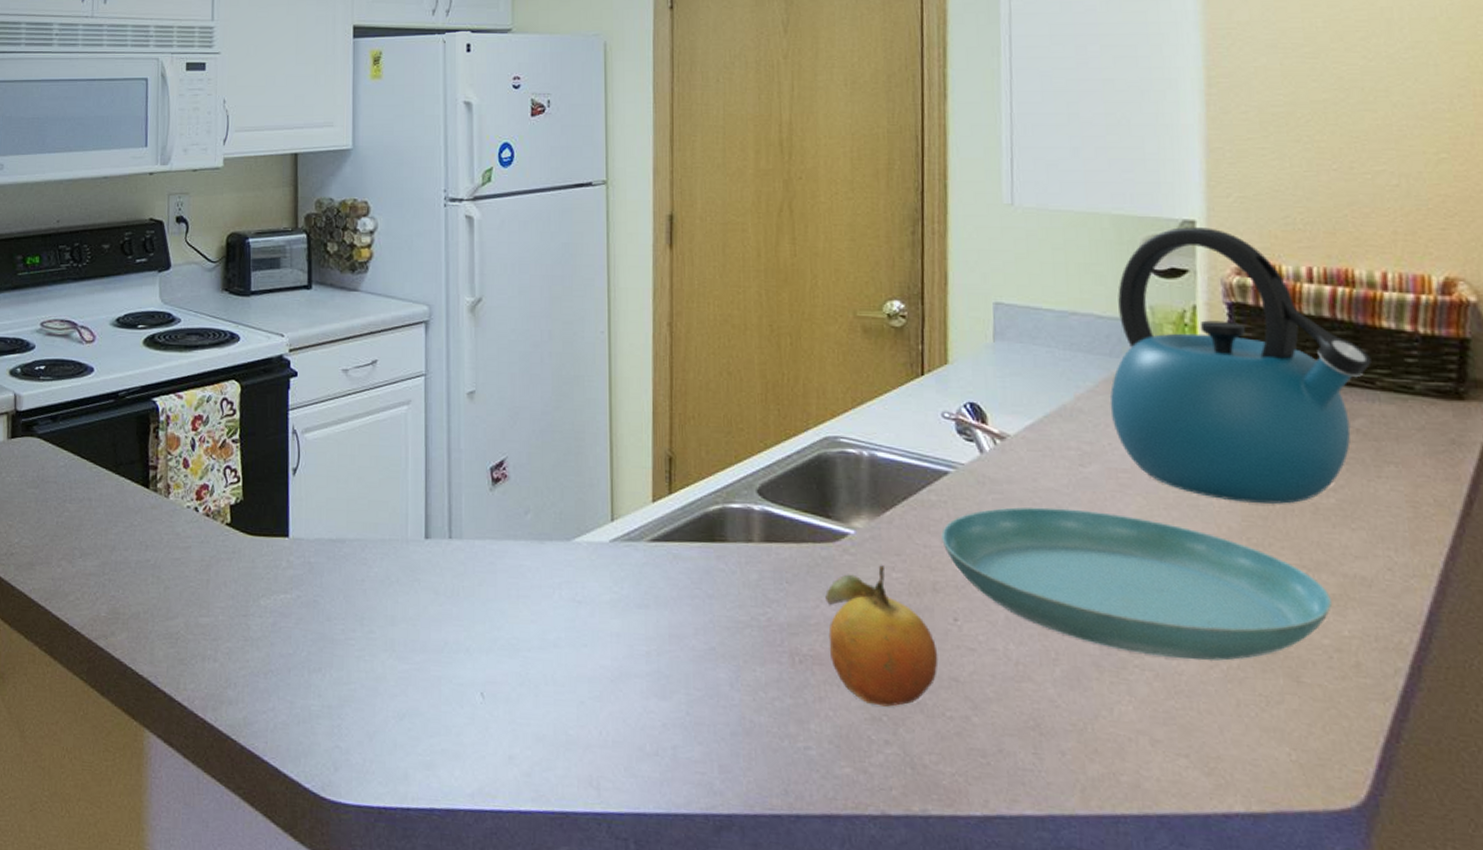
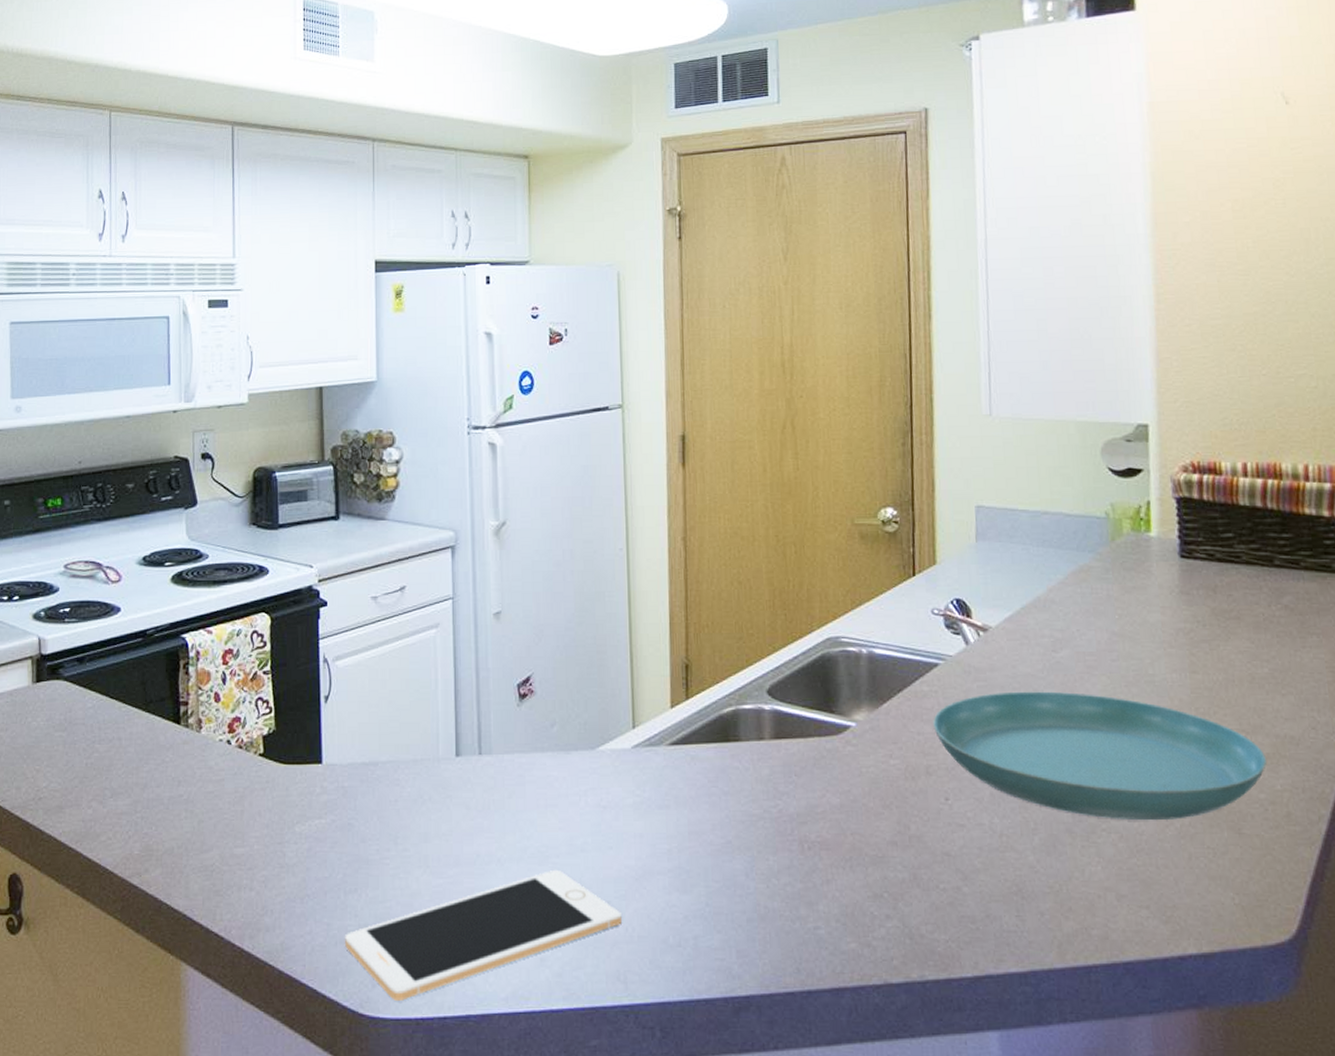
cell phone: none [307,663,595,788] -> present [344,869,622,1001]
fruit: present [825,565,939,707] -> none [830,754,932,884]
kettle: present [1109,227,1372,504] -> none [1077,430,1297,676]

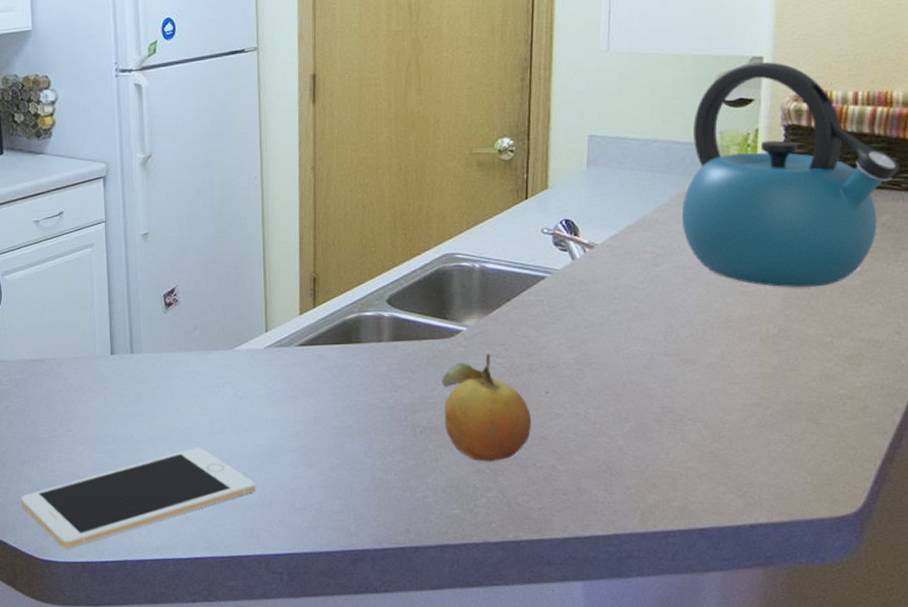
fruit: none [830,754,932,884] -> present [442,354,532,462]
saucer: present [933,691,1266,821] -> none [538,300,849,412]
kettle: none [1077,430,1297,676] -> present [681,62,900,287]

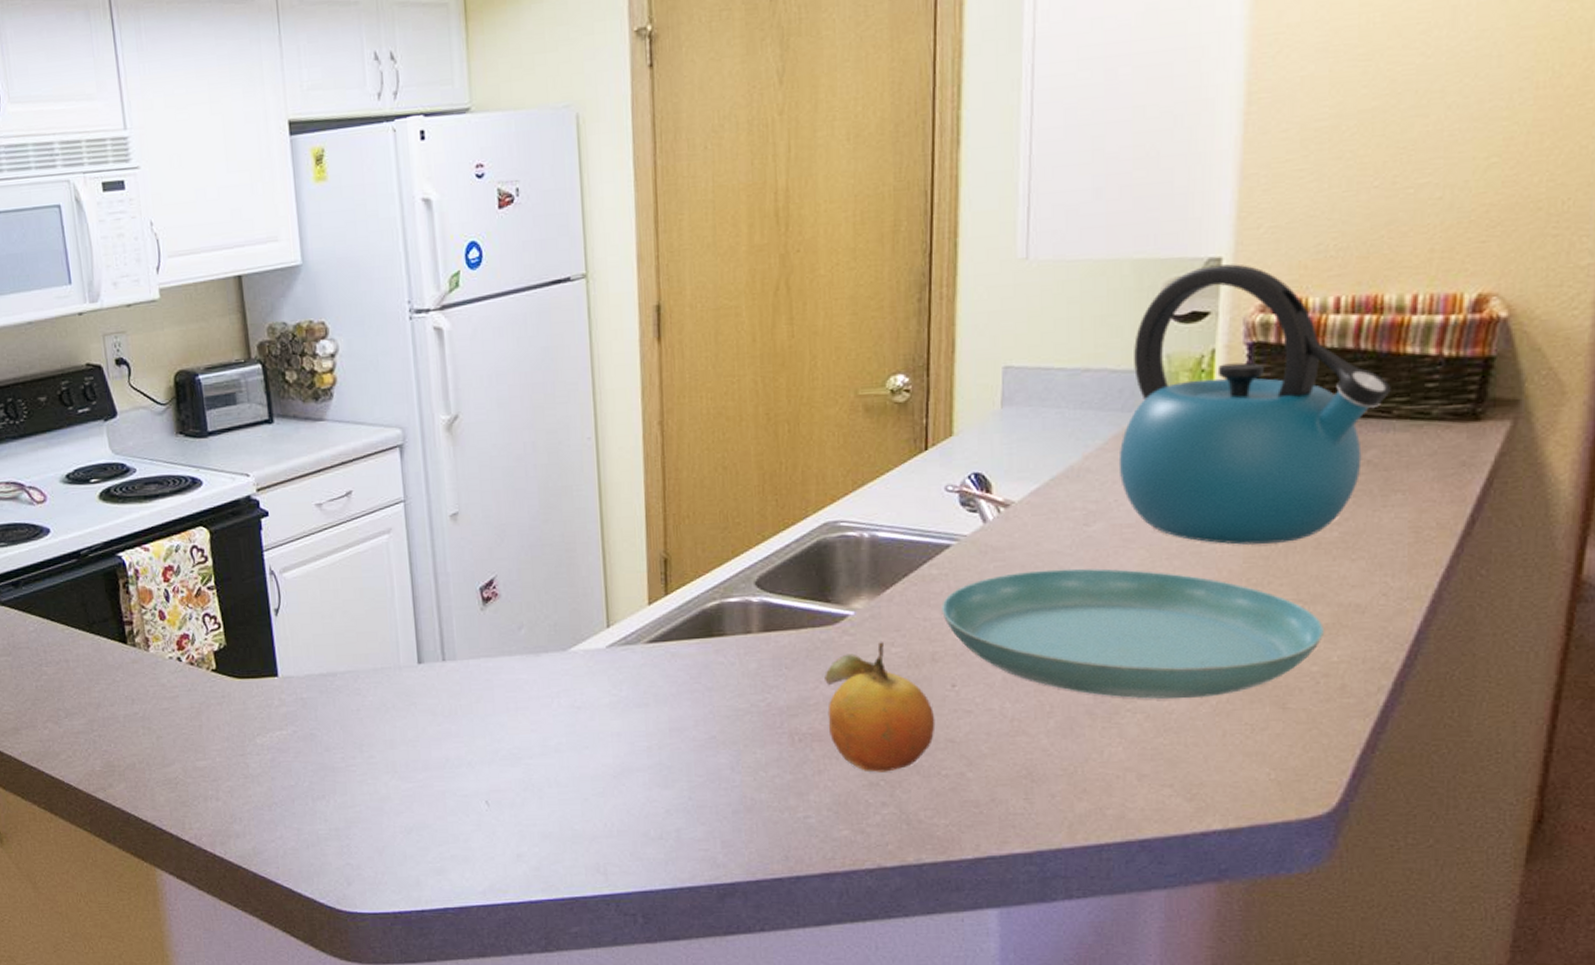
cell phone: present [20,447,255,548] -> none [315,770,600,897]
saucer: none [538,300,849,412] -> present [942,568,1324,700]

